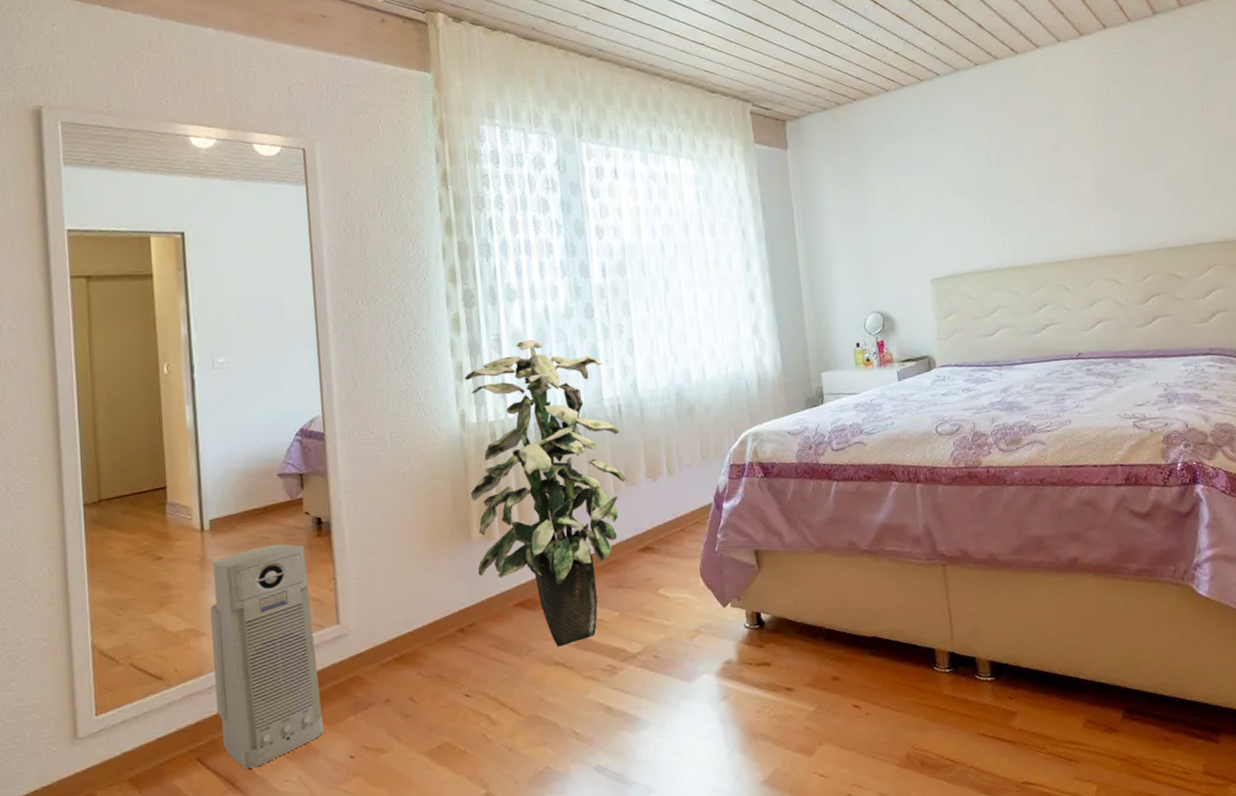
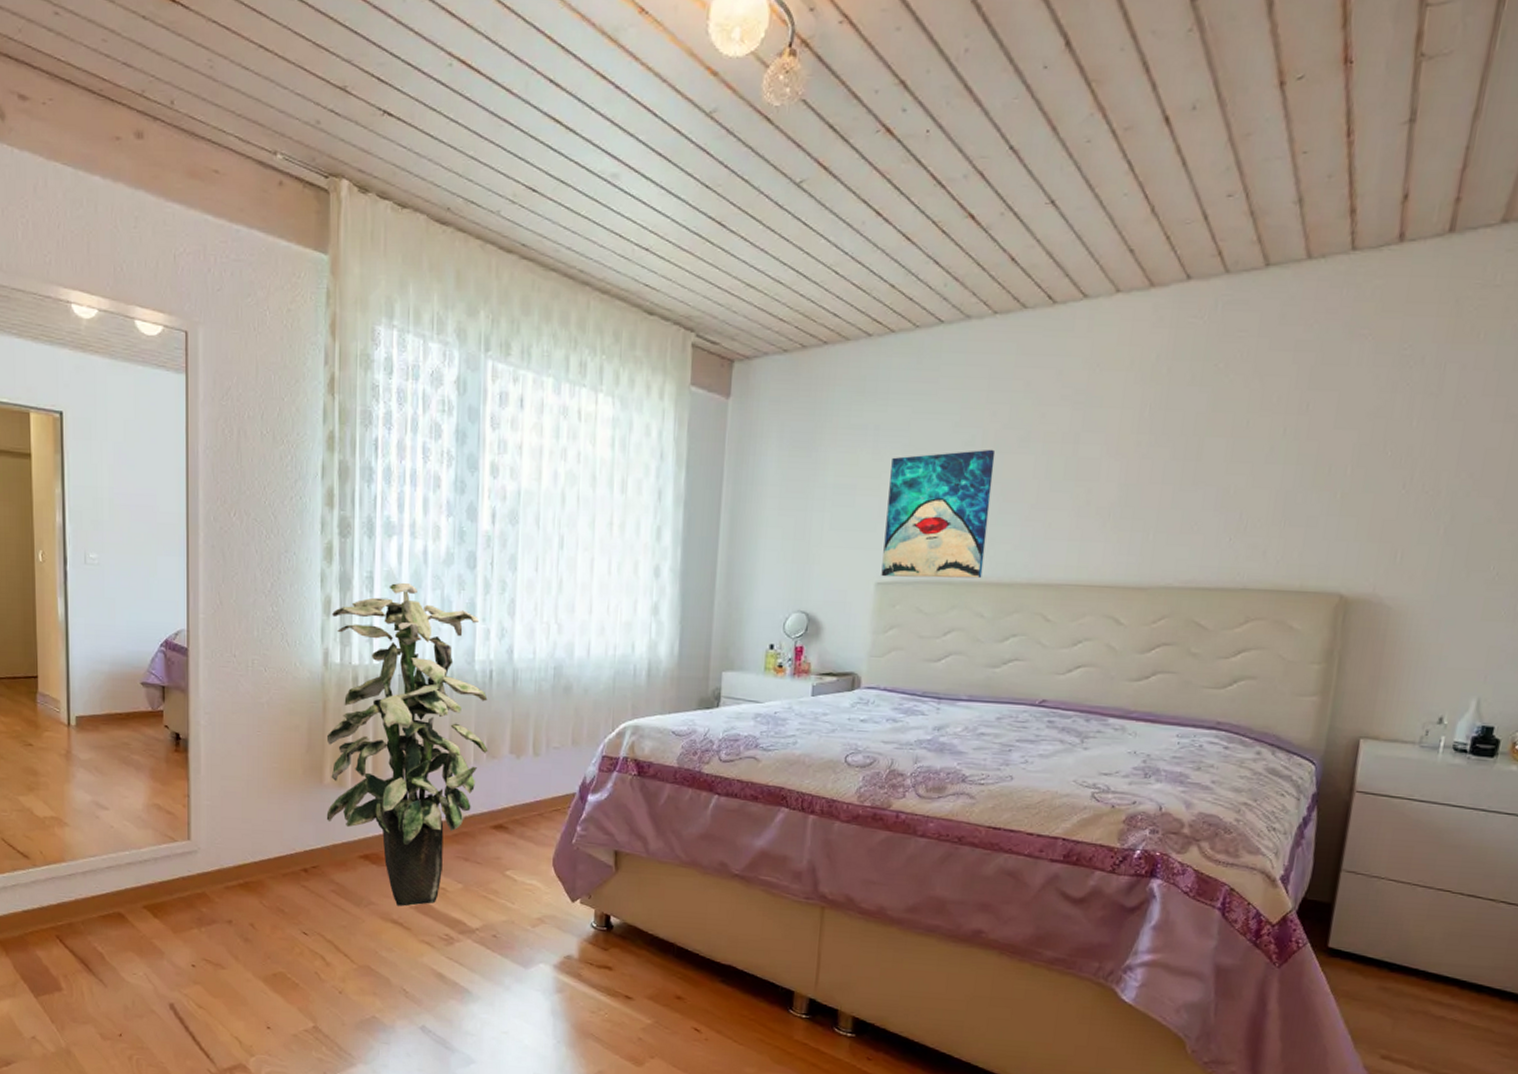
air purifier: present [209,544,323,769] -> none [73,751,169,956]
wall art: none [923,164,1011,274] -> present [881,449,996,579]

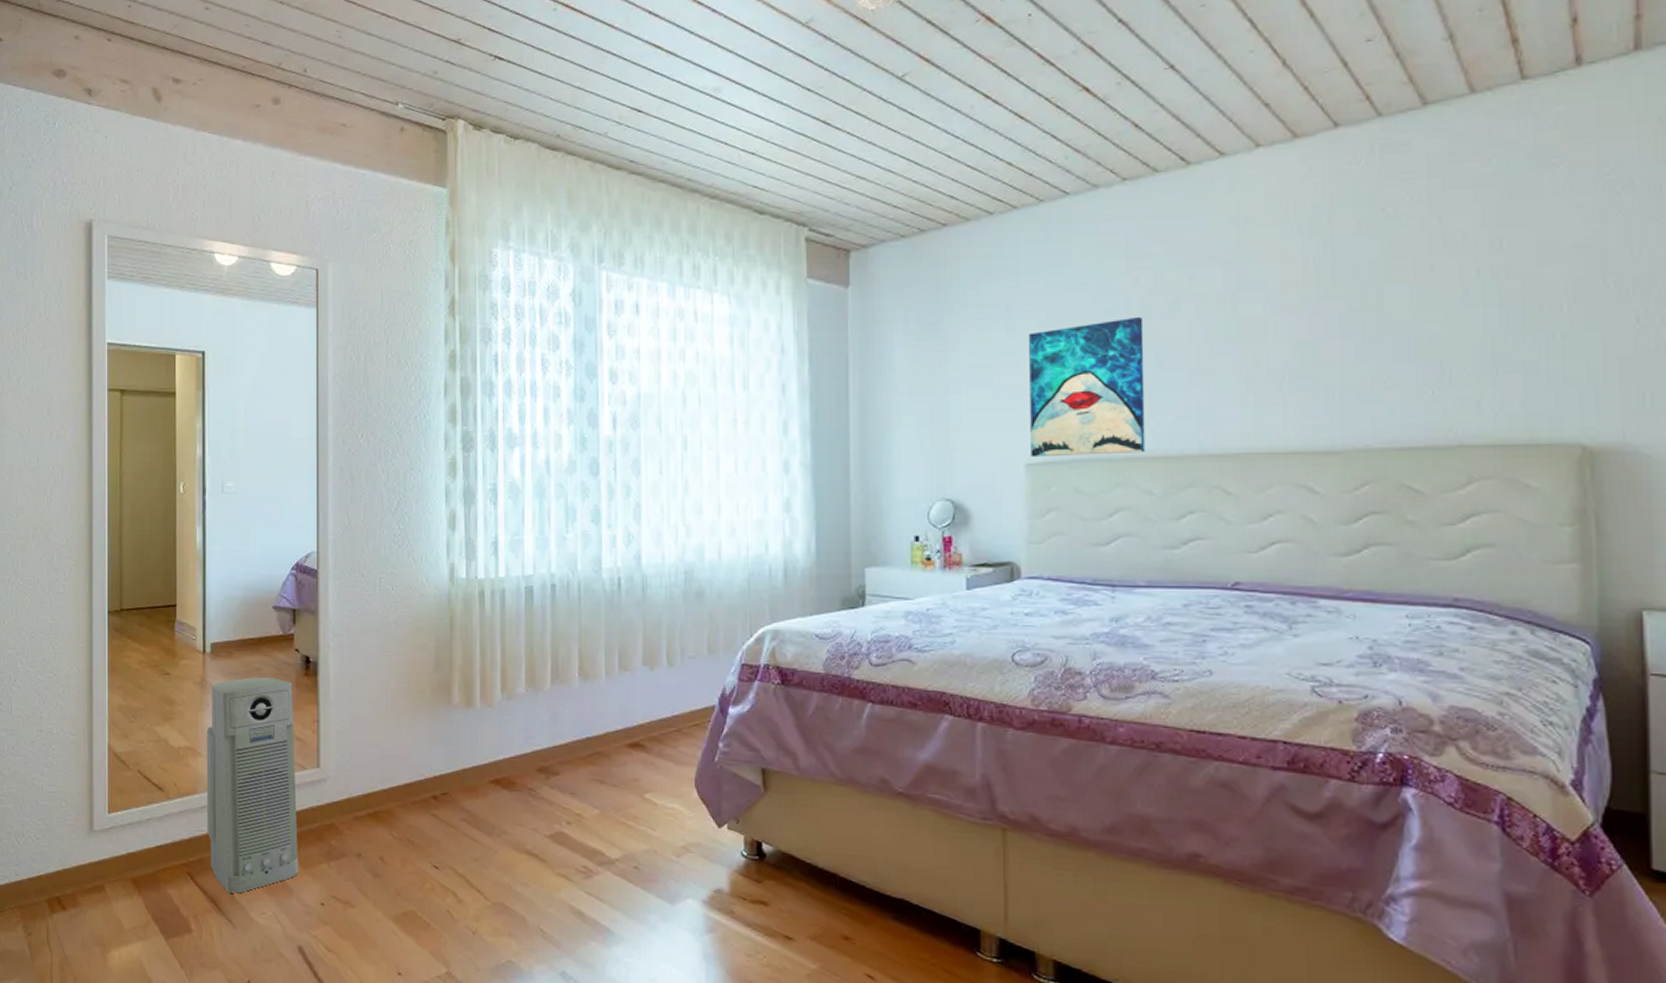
air purifier: none [73,751,169,956] -> present [206,676,298,894]
indoor plant: present [326,582,488,906] -> none [454,493,620,835]

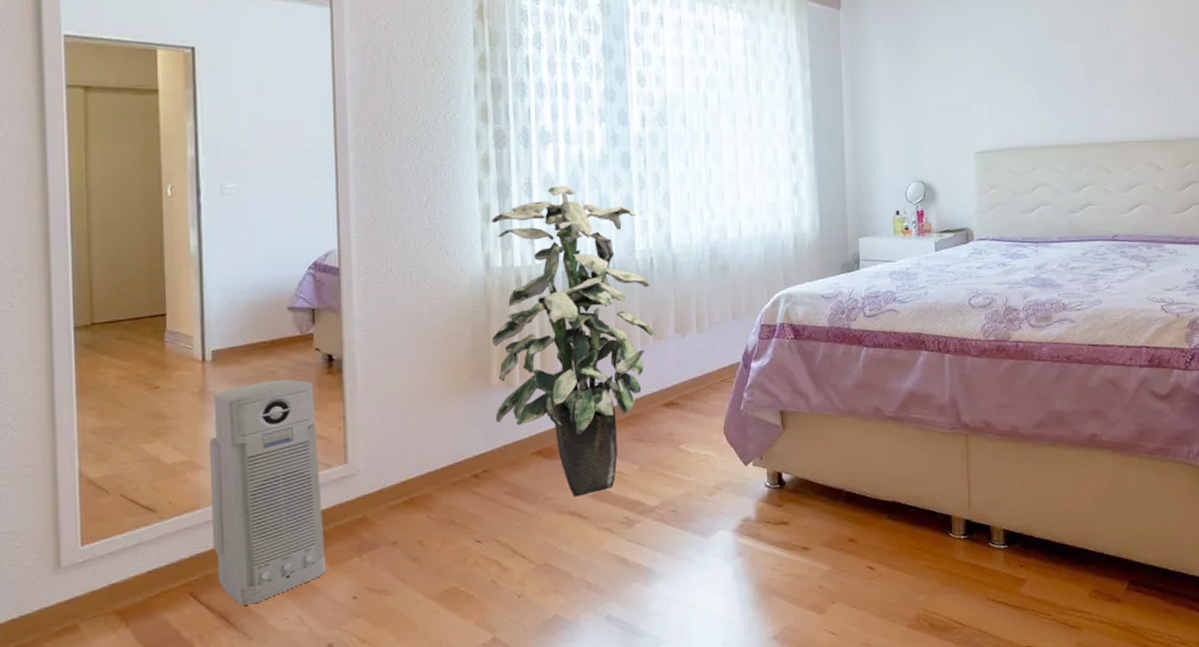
indoor plant: none [454,493,620,835] -> present [491,185,654,497]
wall art: present [1029,316,1145,458] -> none [975,41,1055,147]

